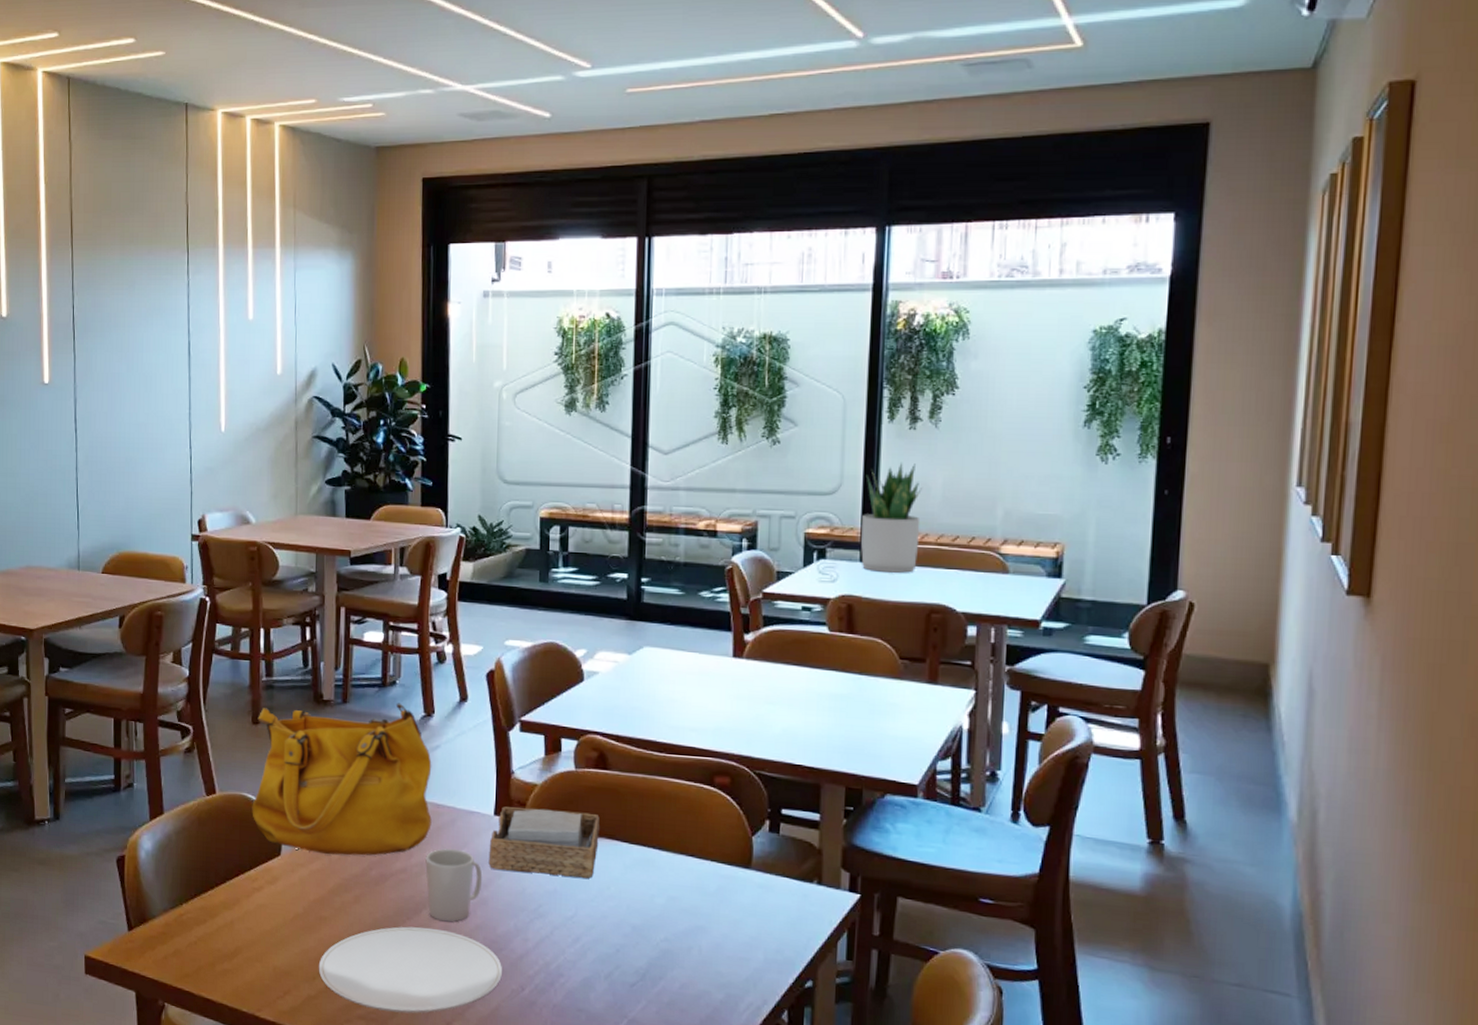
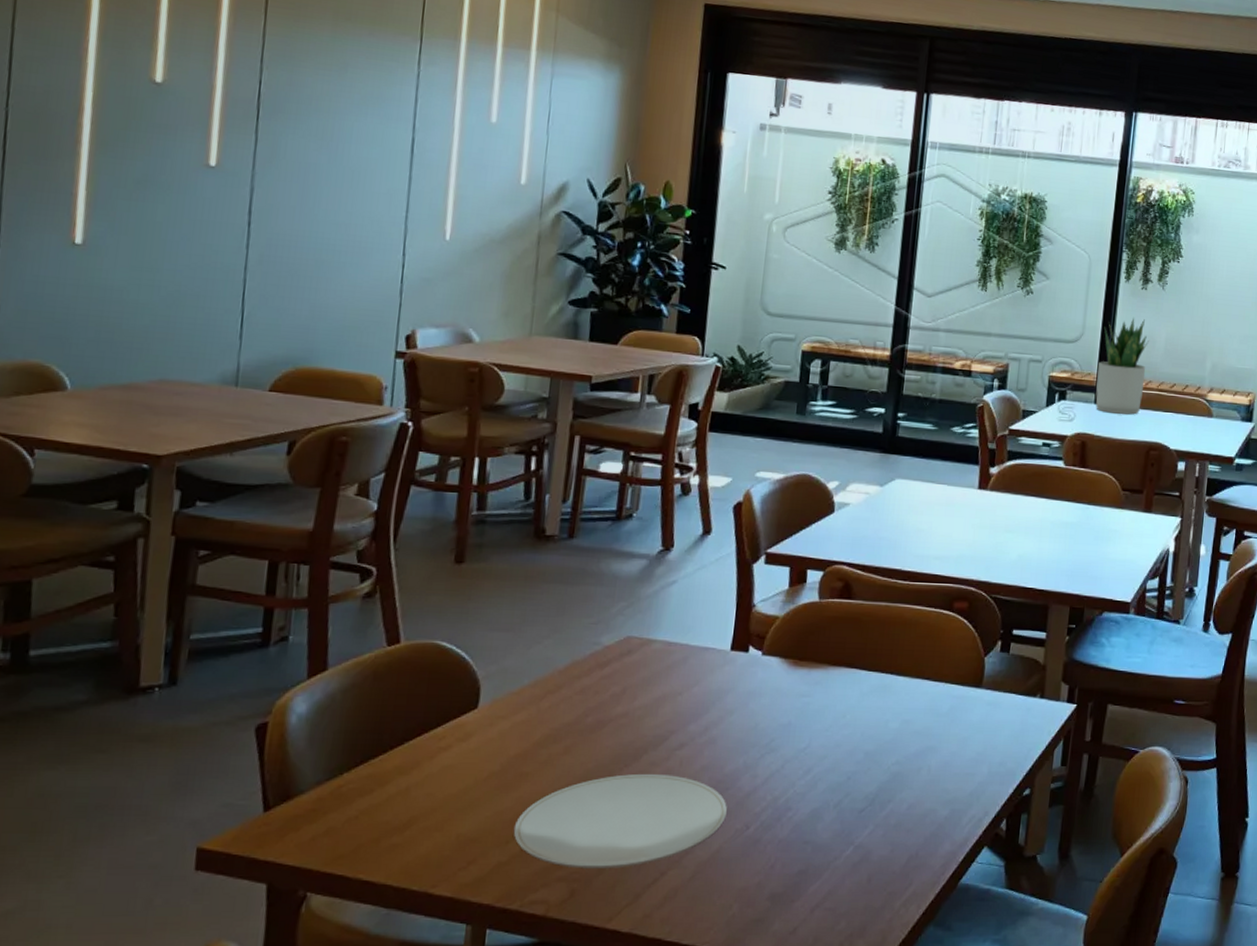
handbag: present [252,702,432,856] -> none [445,537,667,703]
mug: present [425,848,483,922] -> none [649,688,714,765]
napkin holder: present [488,806,601,879] -> none [720,640,841,708]

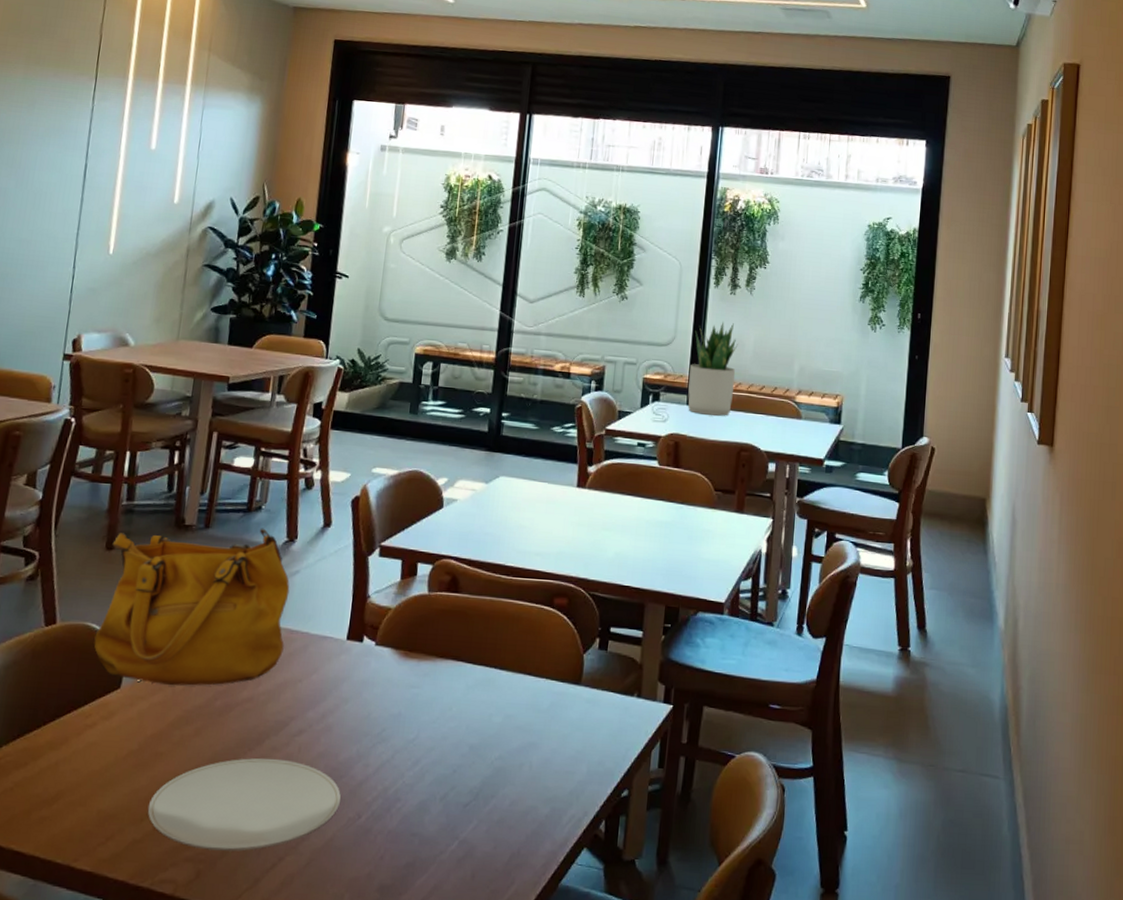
handbag: none [445,537,667,703] -> present [94,528,290,686]

